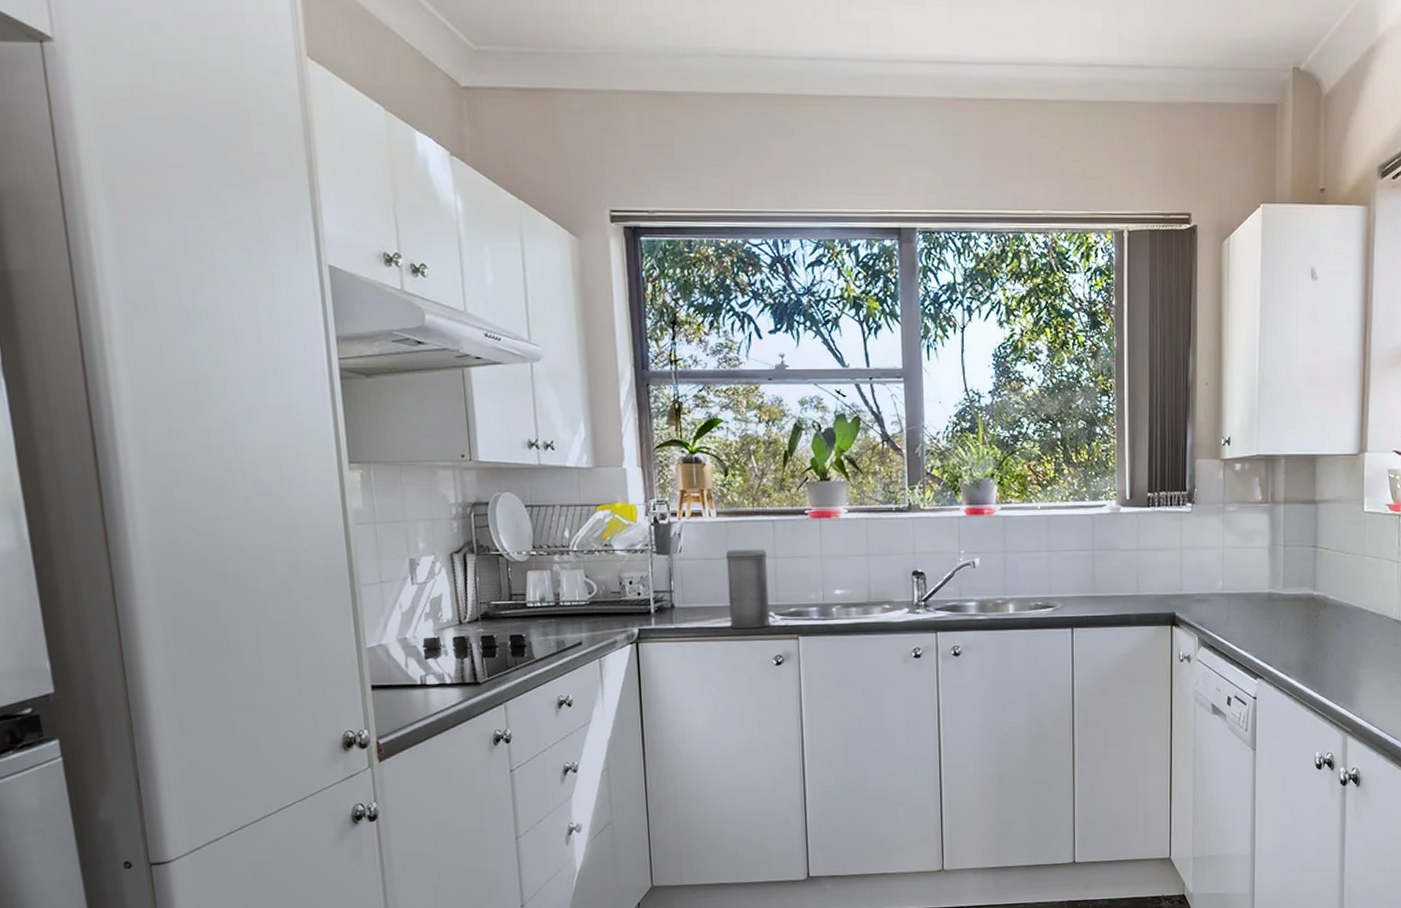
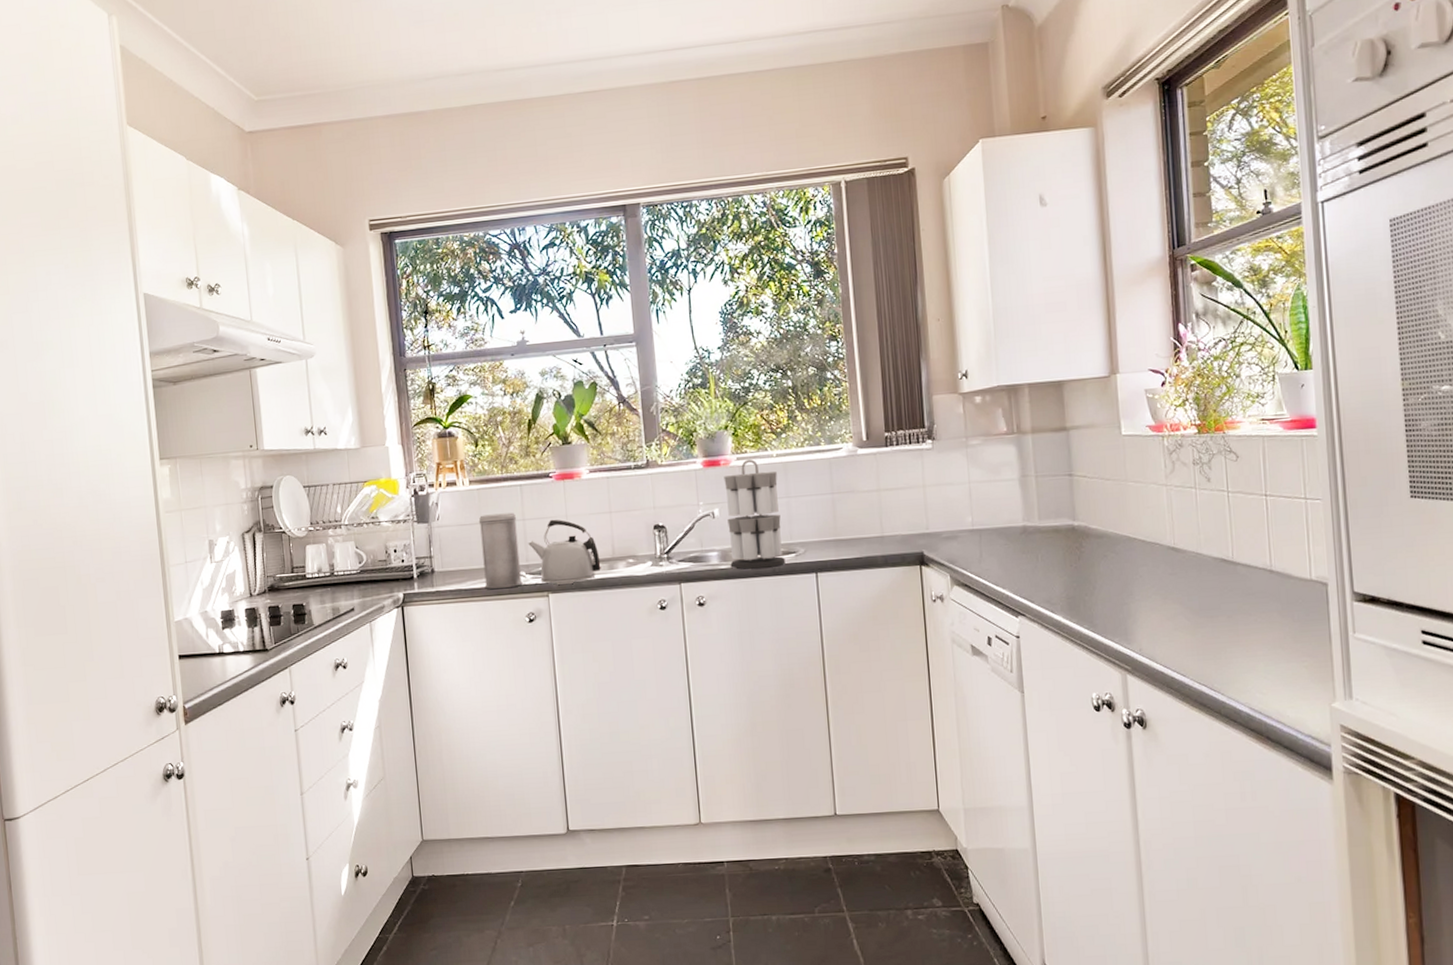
kettle: none [779,559,855,629] -> present [528,519,601,586]
spice rack: none [987,510,1043,621] -> present [724,459,786,570]

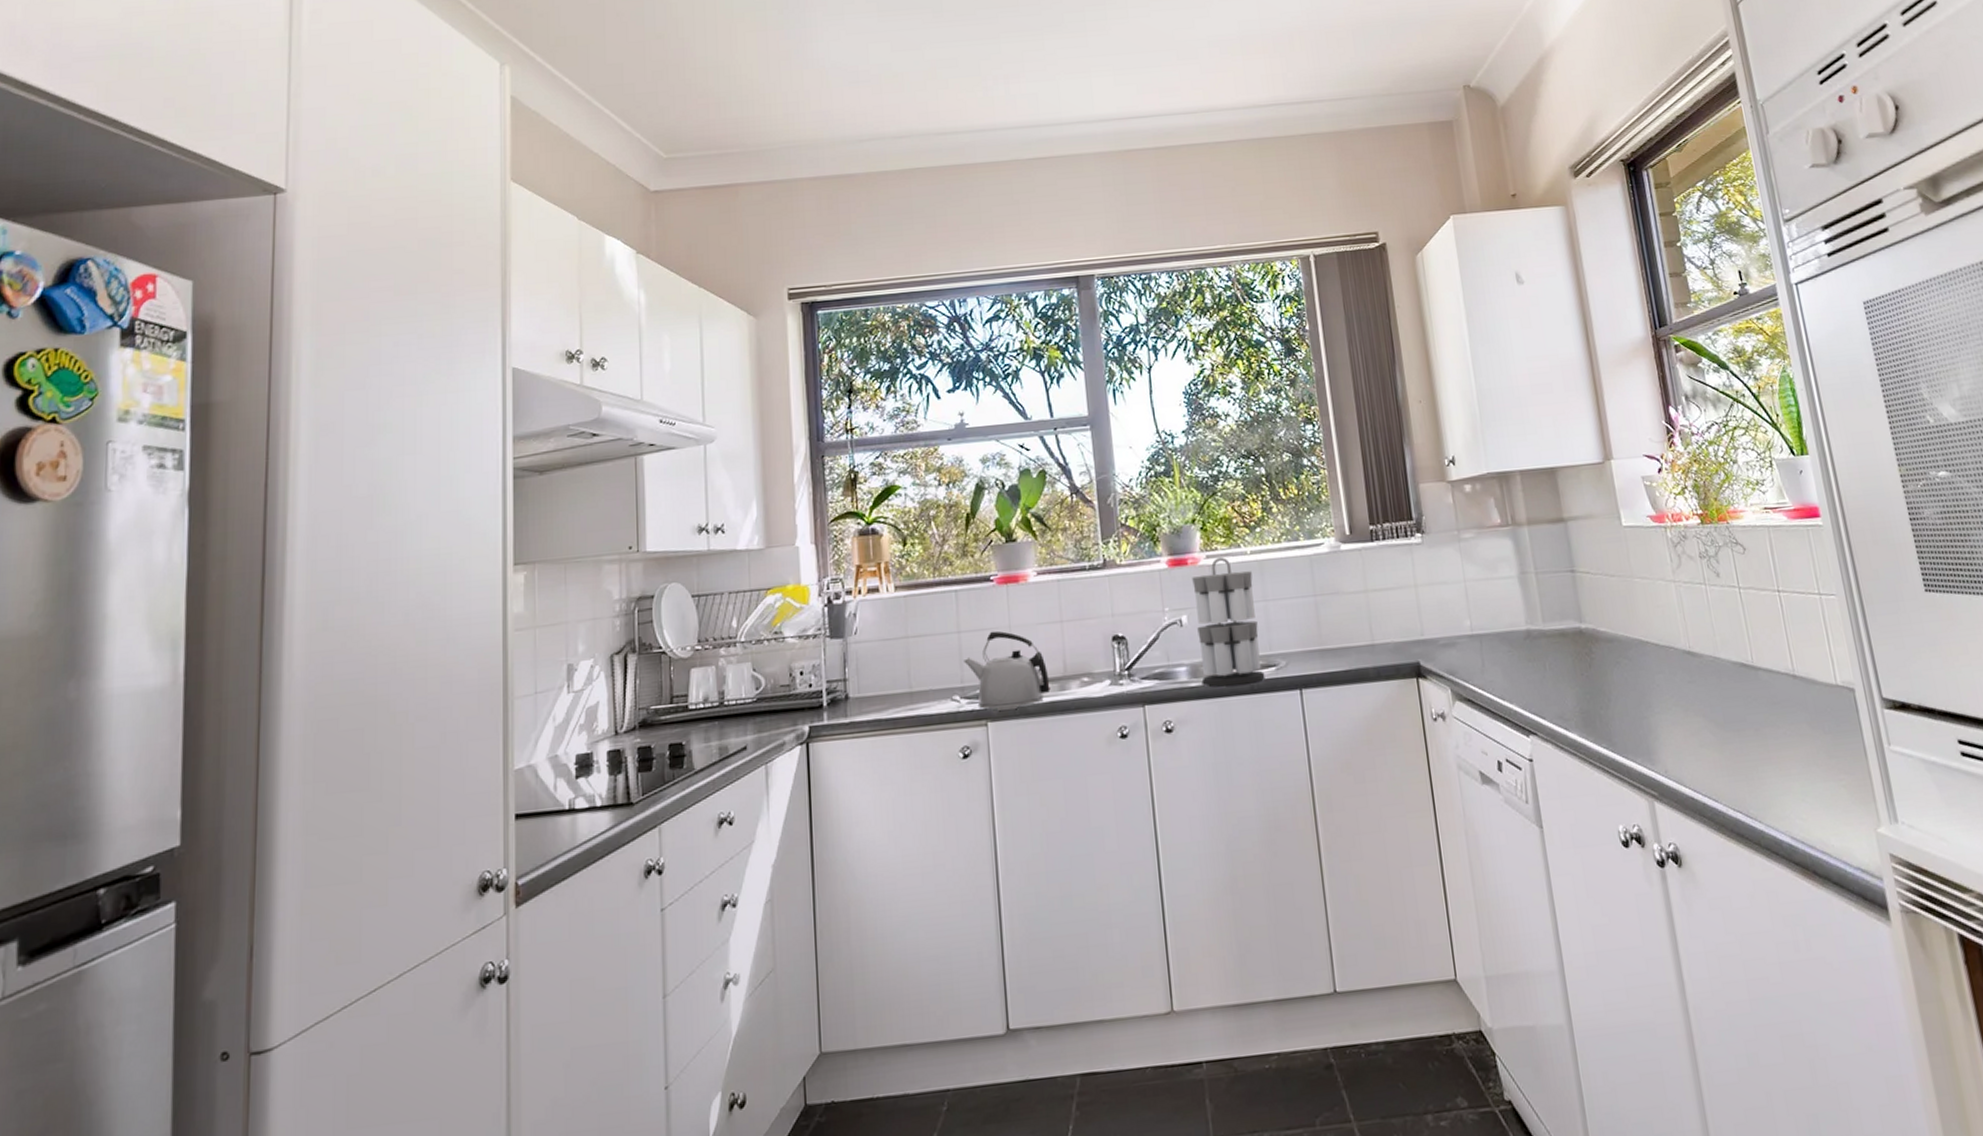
canister: present [478,512,523,590] -> none [904,623,957,719]

